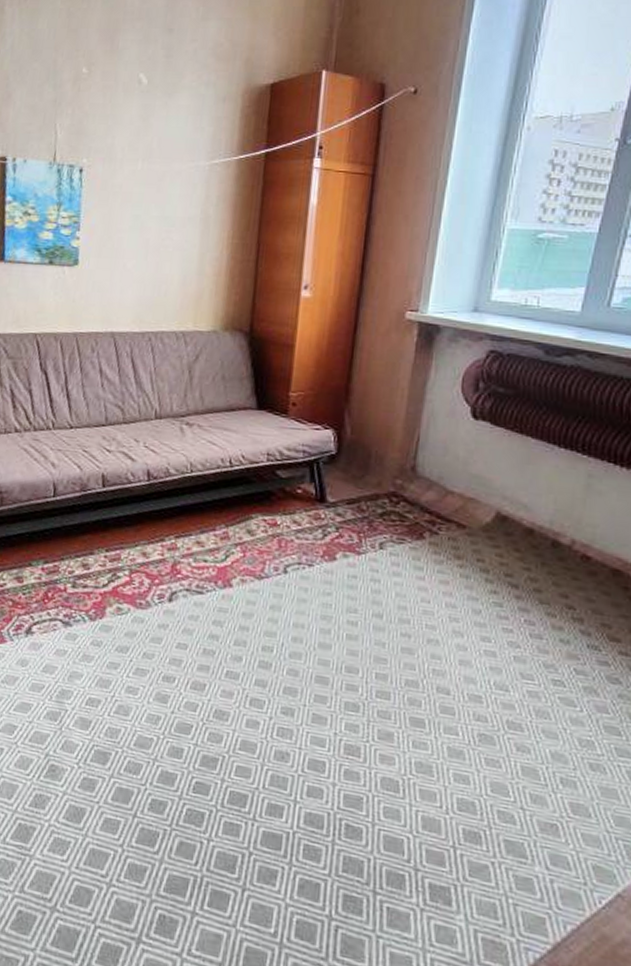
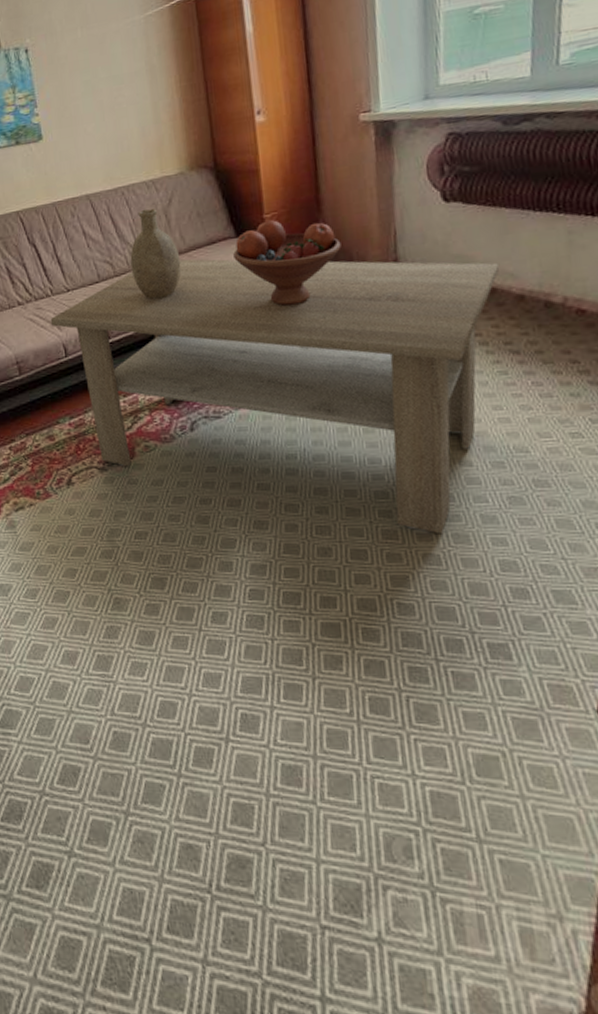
coffee table: none [45,420,514,760] -> present [50,259,499,535]
decorative vase: none [141,360,196,457] -> present [130,209,182,299]
fruit bowl: none [250,399,362,492] -> present [233,220,341,306]

